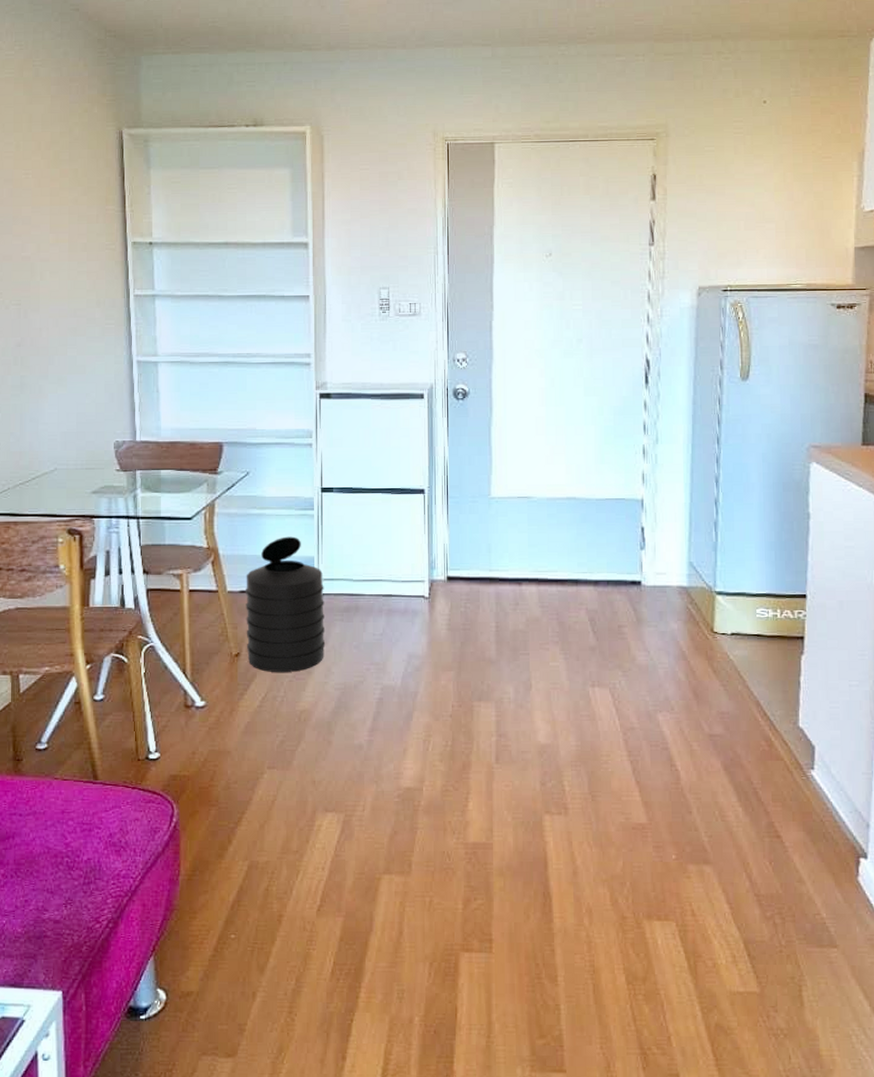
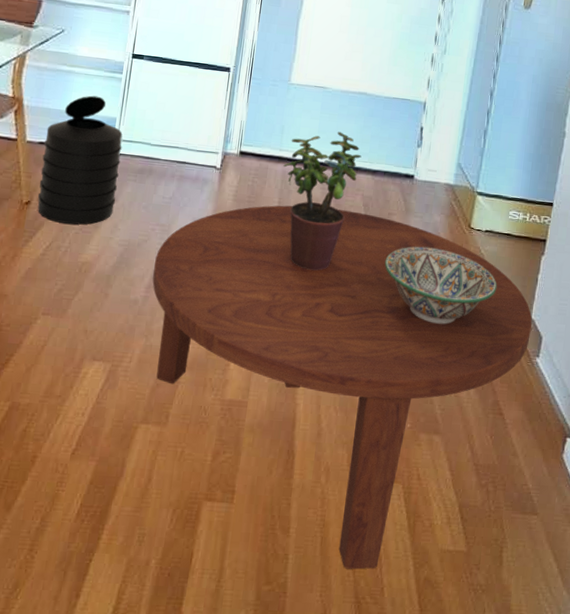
coffee table: none [375,628,800,1018] -> present [152,205,532,570]
potted plant: none [495,543,580,696] -> present [283,131,362,271]
decorative bowl: none [621,658,754,742] -> present [384,246,497,324]

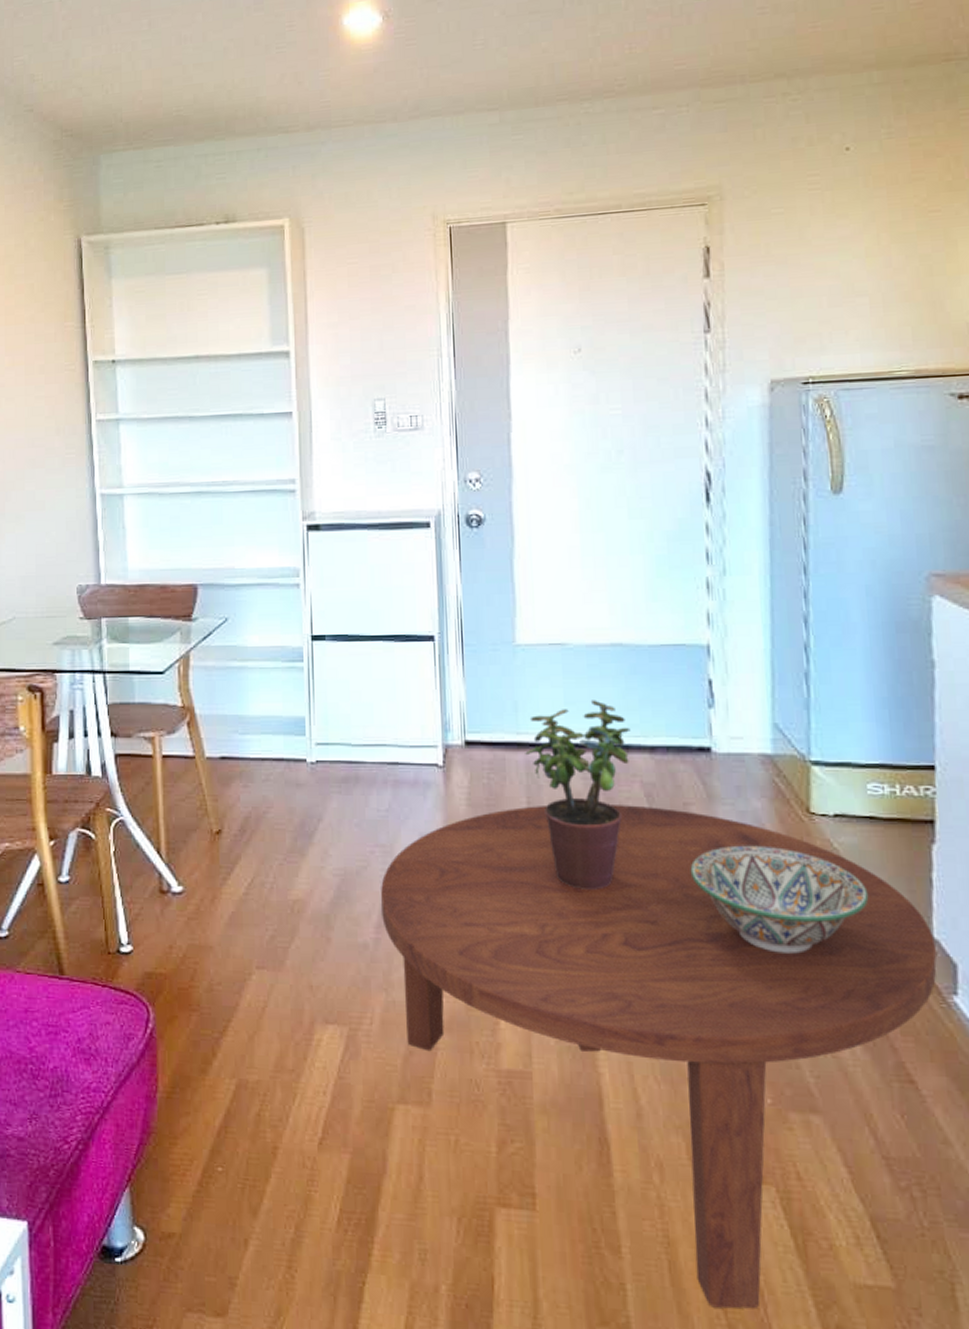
trash can: present [38,95,123,225] -> none [226,693,321,854]

